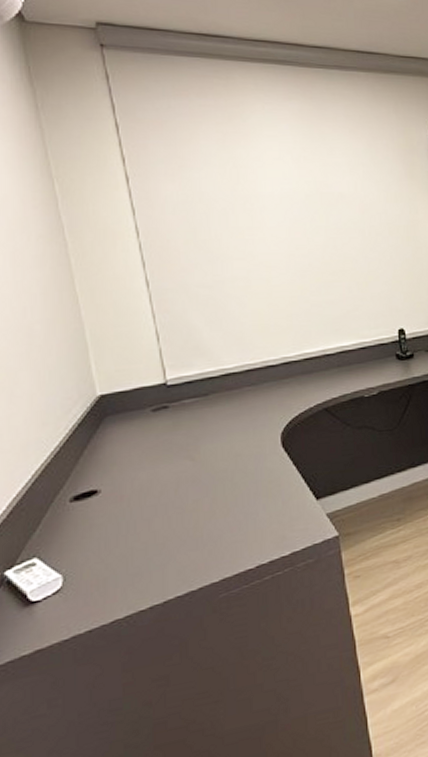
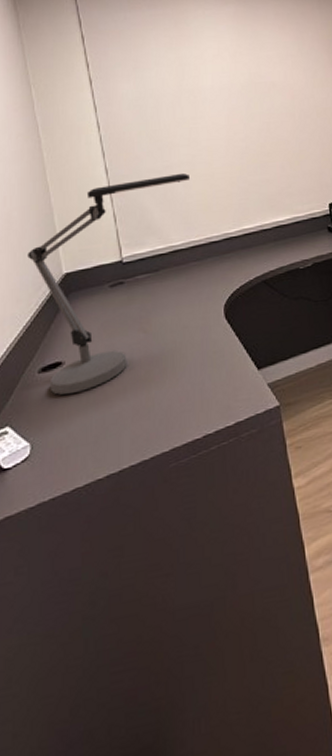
desk lamp: none [54,289,244,525] -> present [28,173,190,395]

